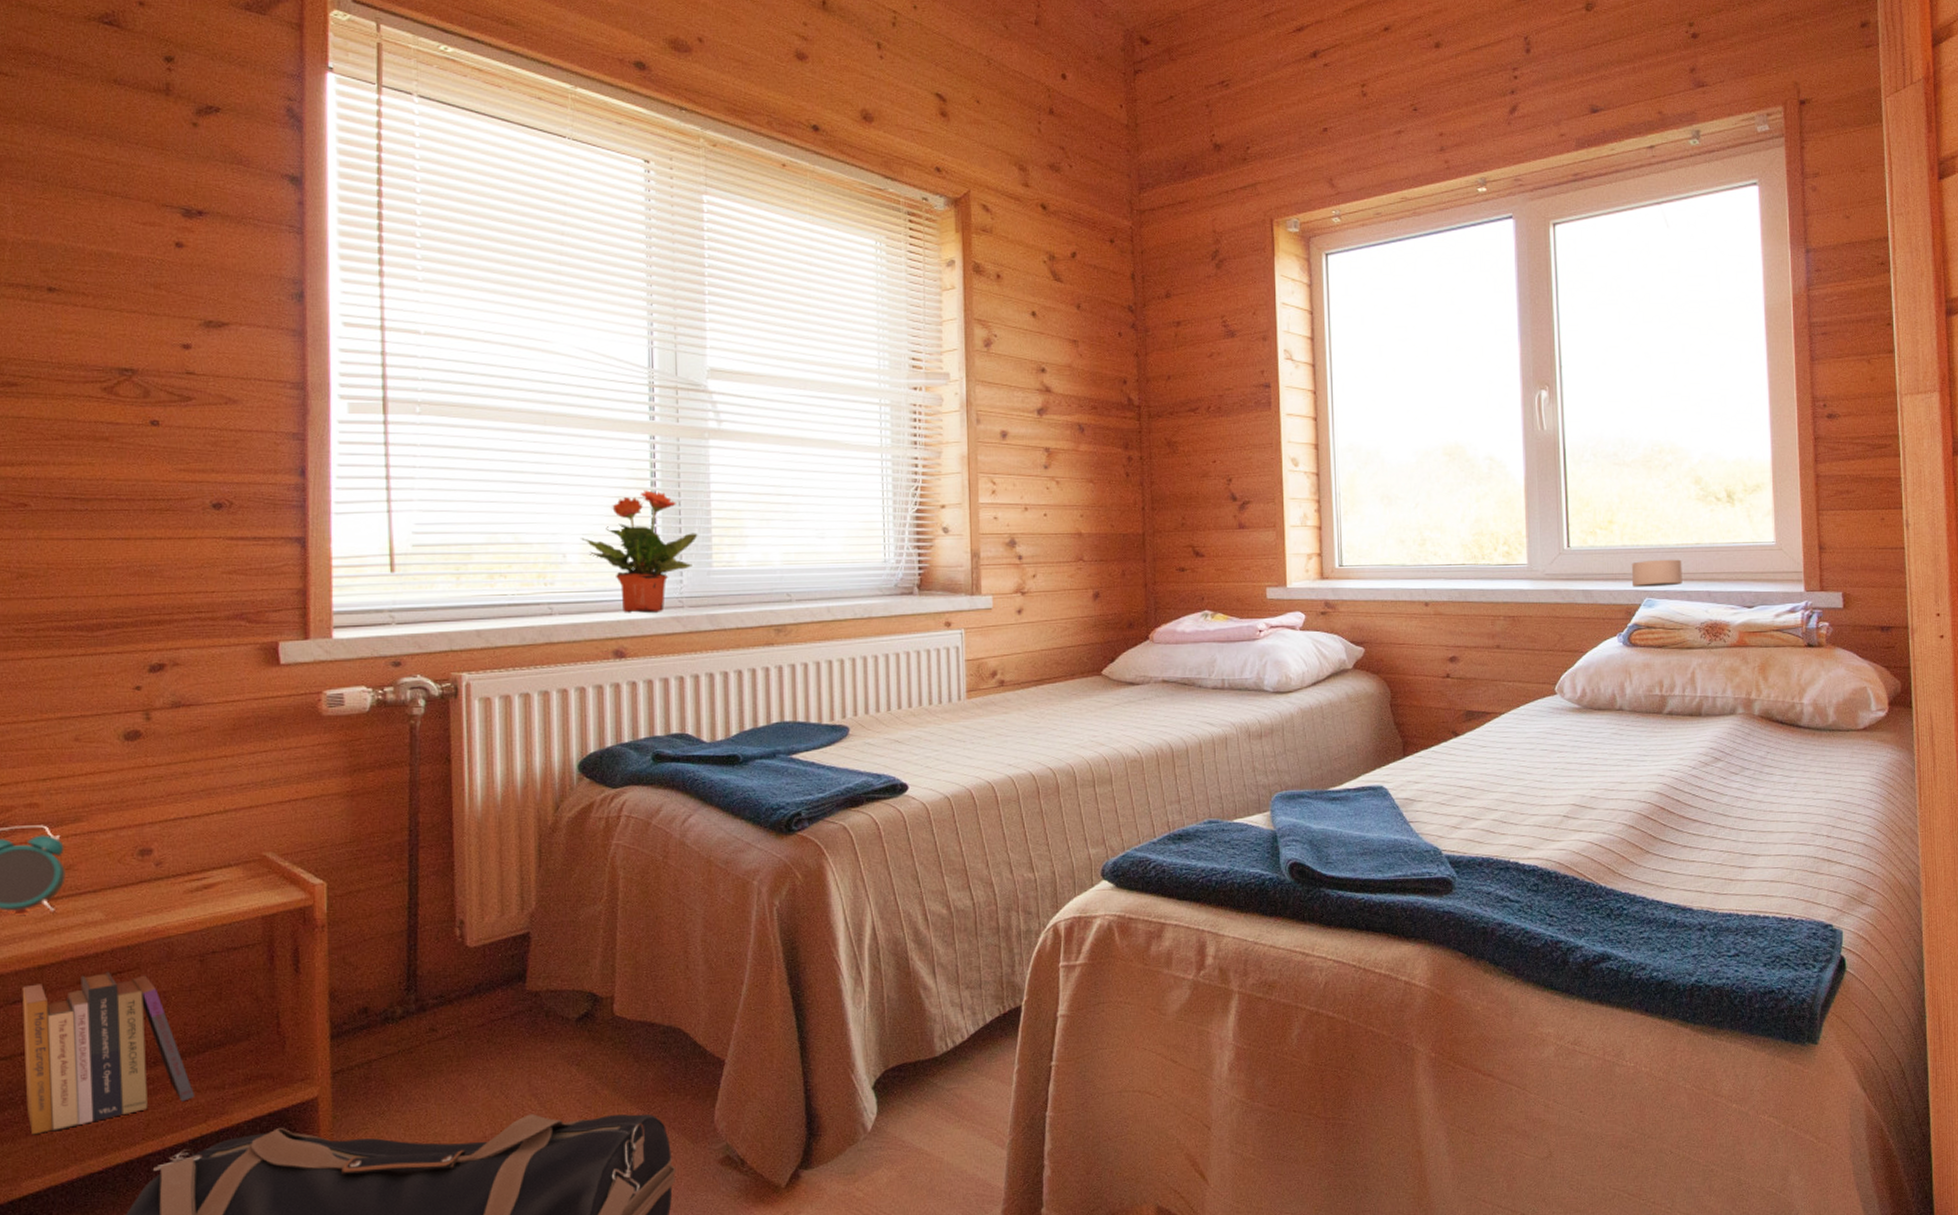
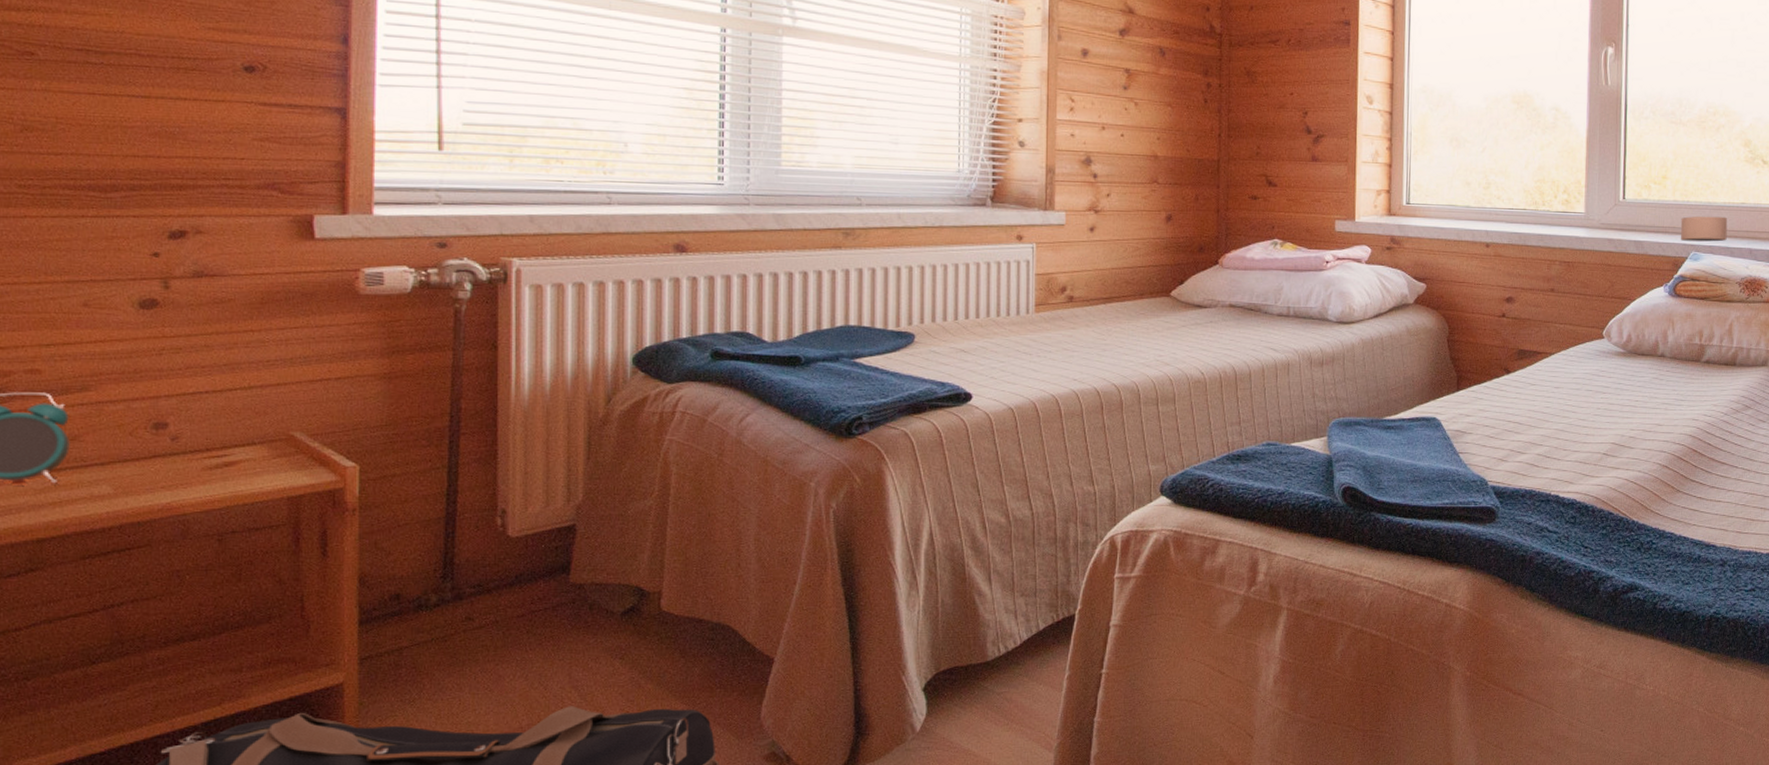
books: present [22,971,196,1135] -> none [18,547,210,714]
potted plant: present [579,490,698,614] -> none [642,83,767,210]

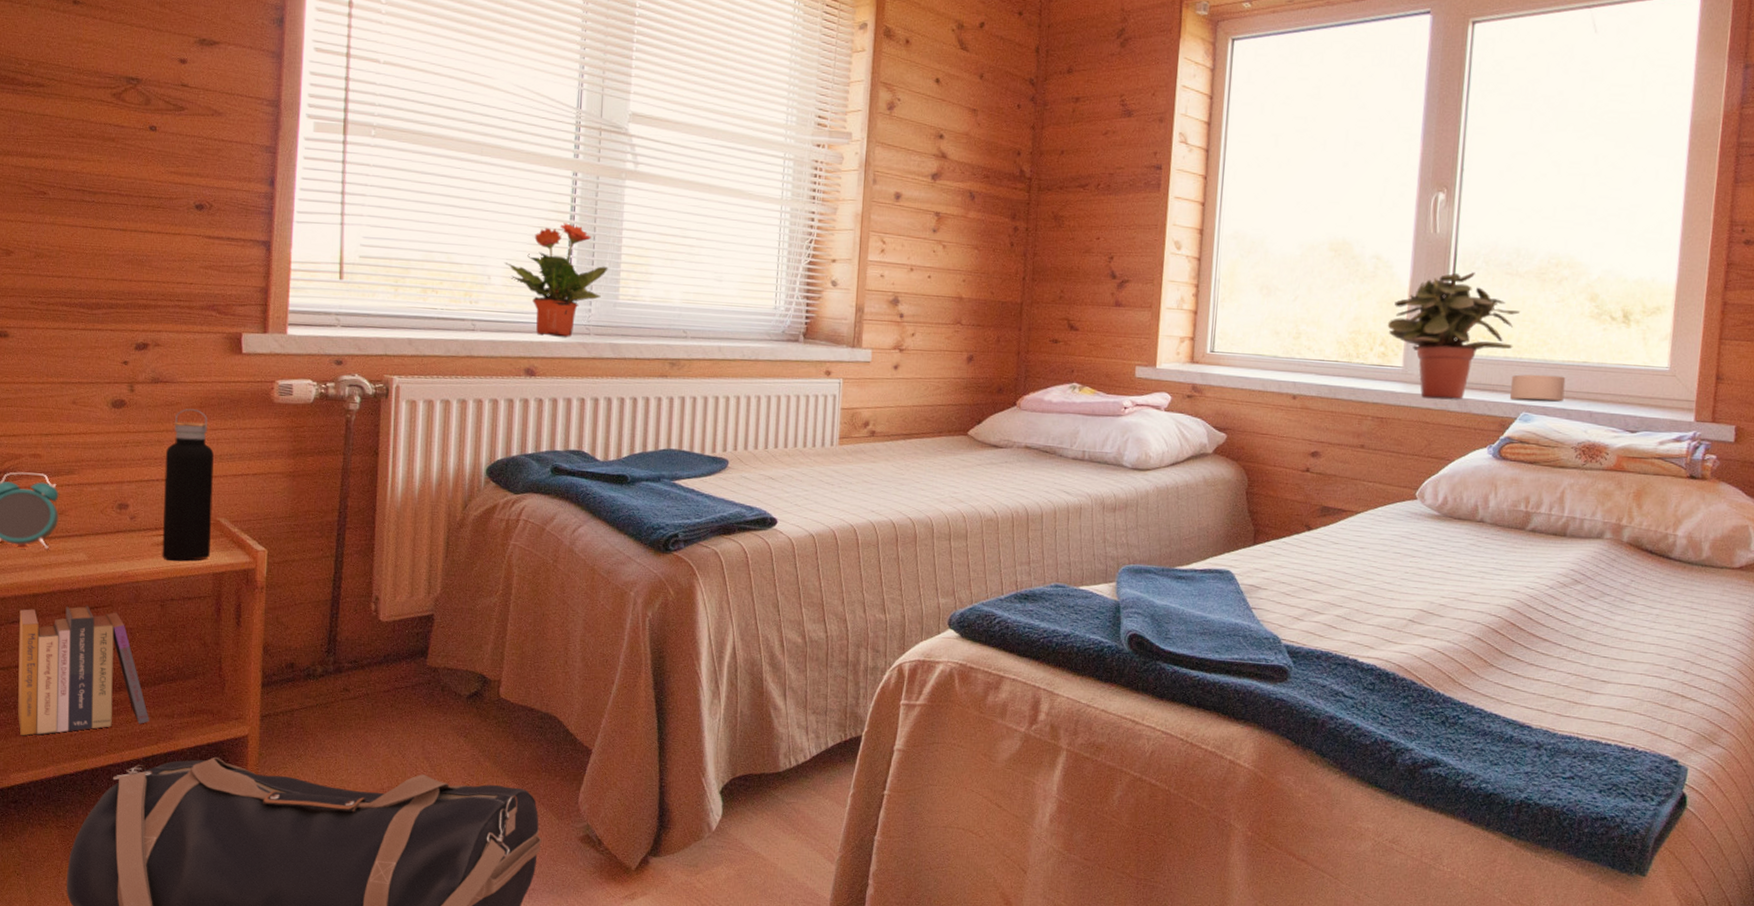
books: none [18,547,210,714] -> present [18,605,150,736]
water bottle: none [216,306,284,485] -> present [162,409,214,561]
potted plant: none [642,83,767,210] -> present [504,223,608,338]
potted plant: none [1569,122,1686,243] -> present [1387,272,1521,400]

